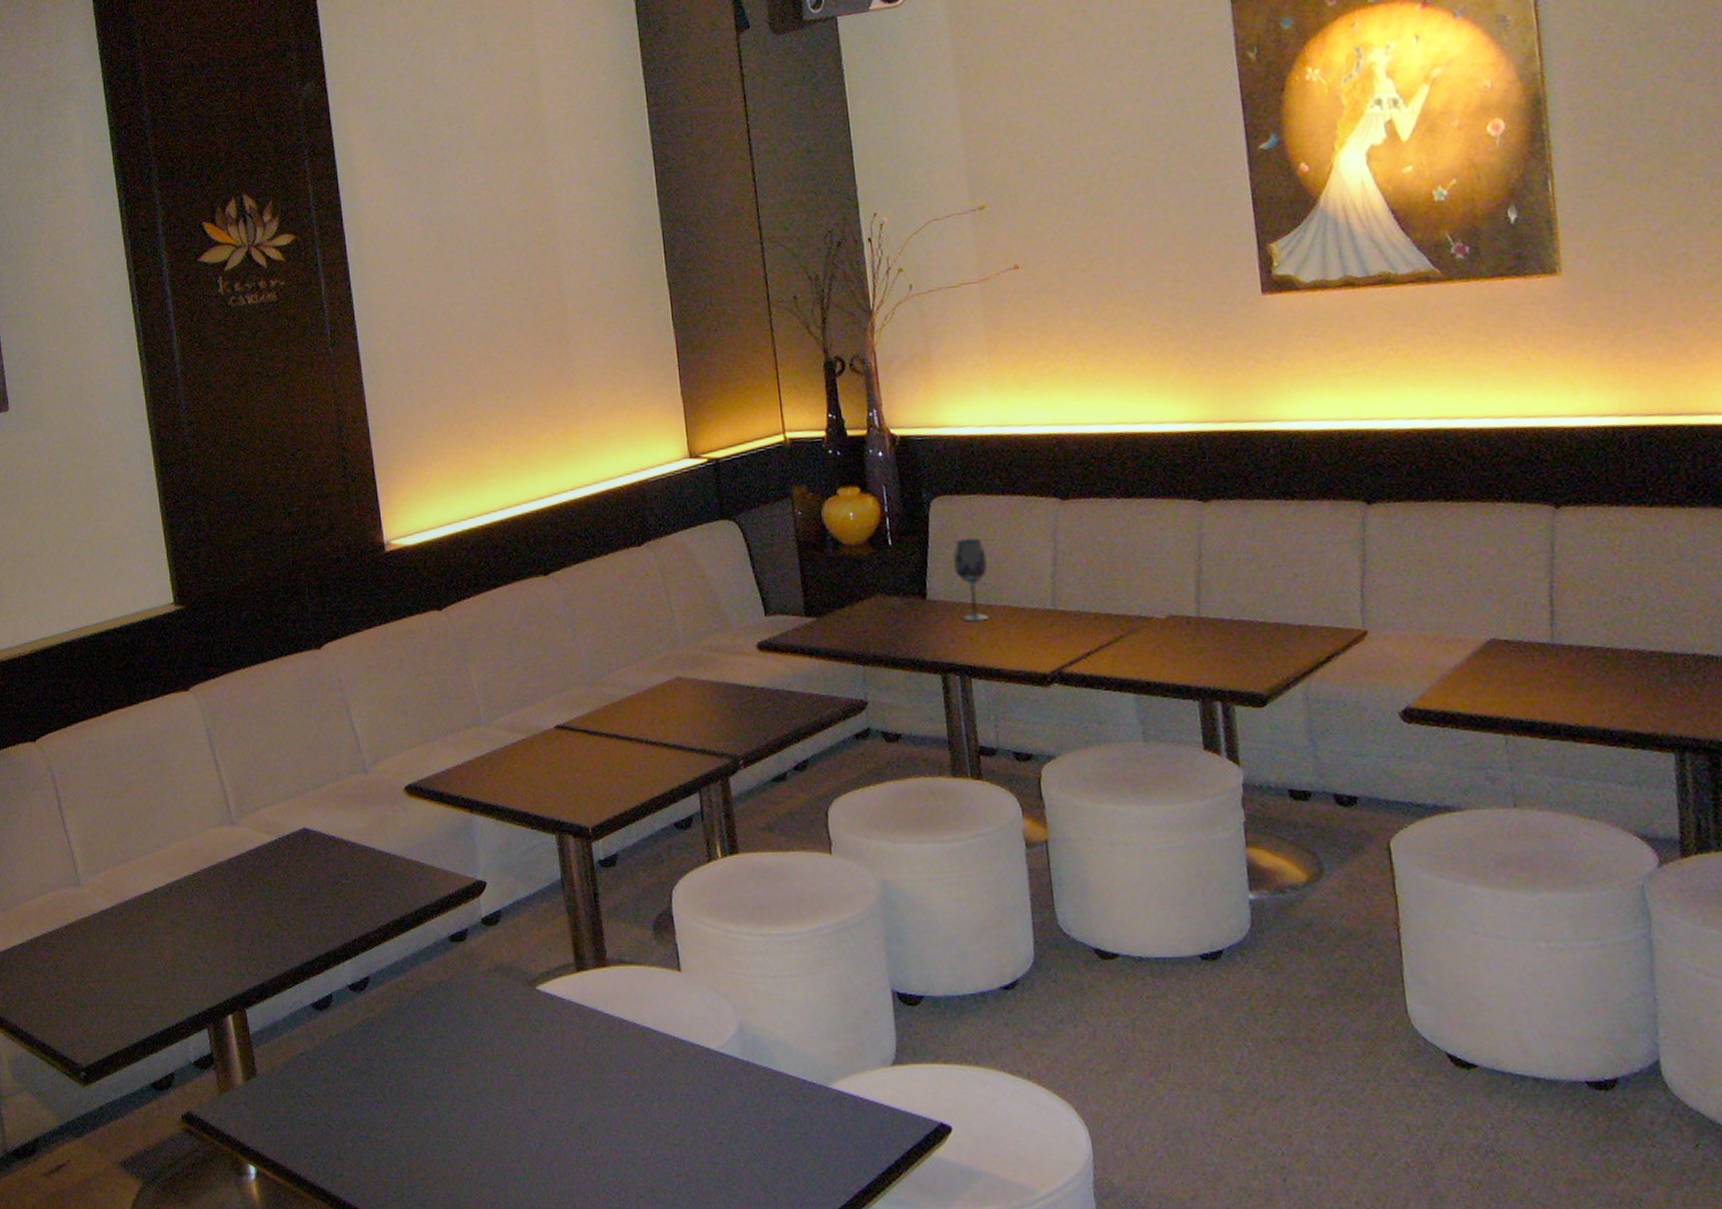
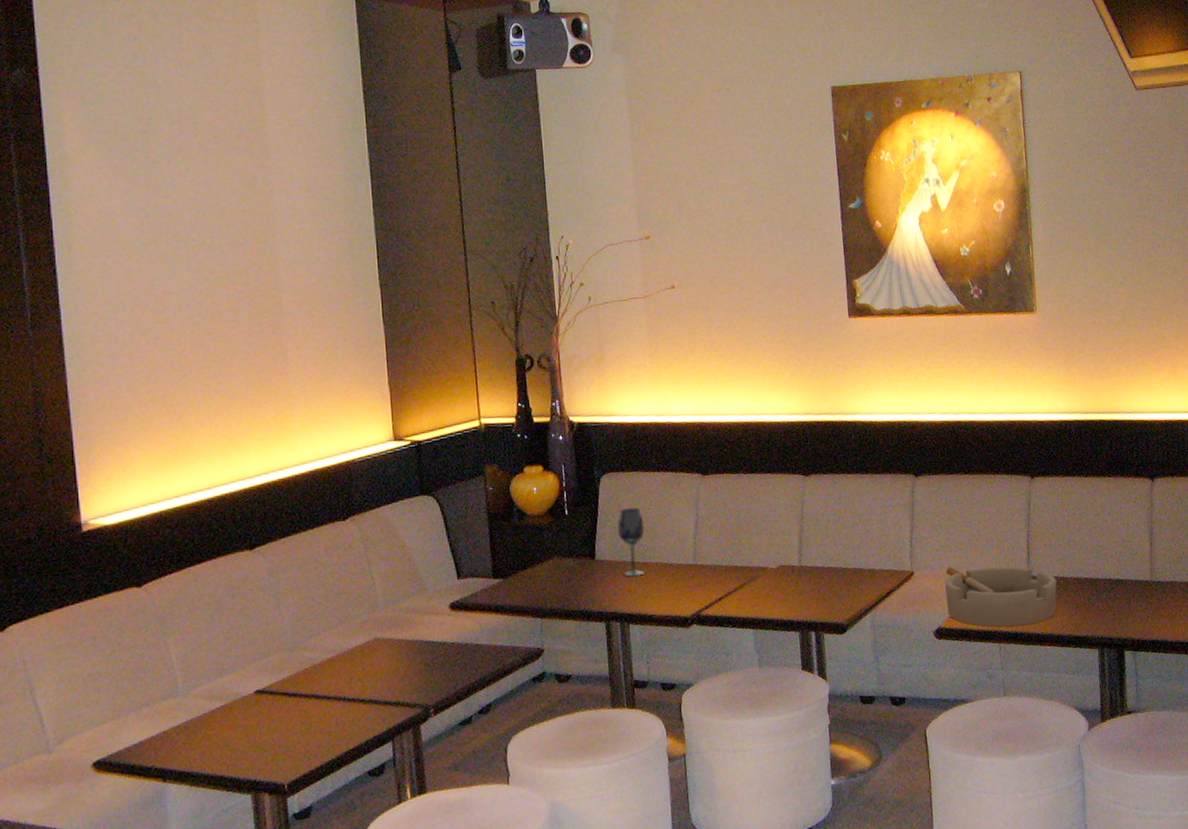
ashtray: none [1416,625,1602,713] -> present [945,566,1057,627]

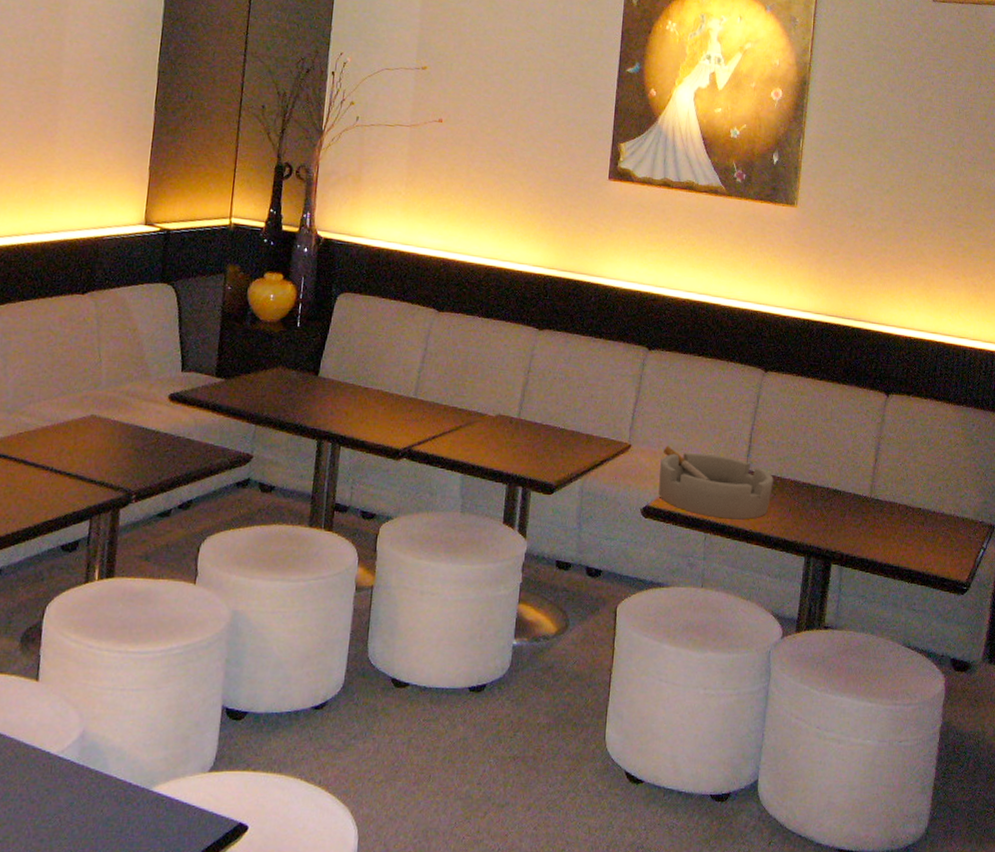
wineglass: present [617,507,646,578] -> none [341,330,373,400]

